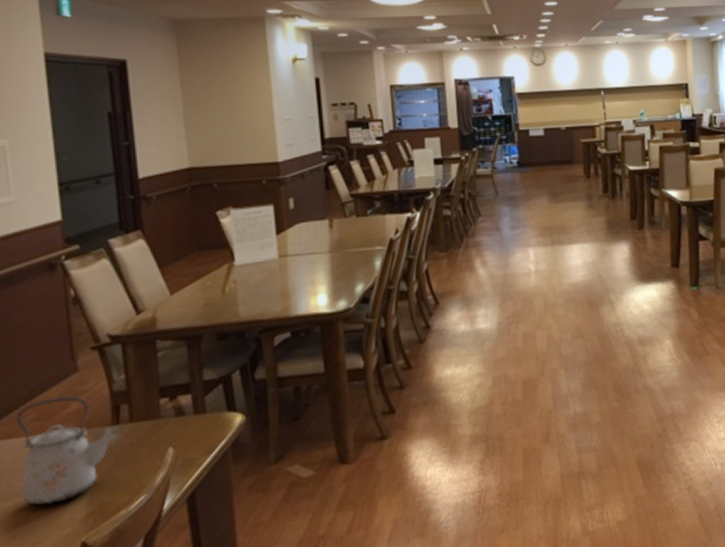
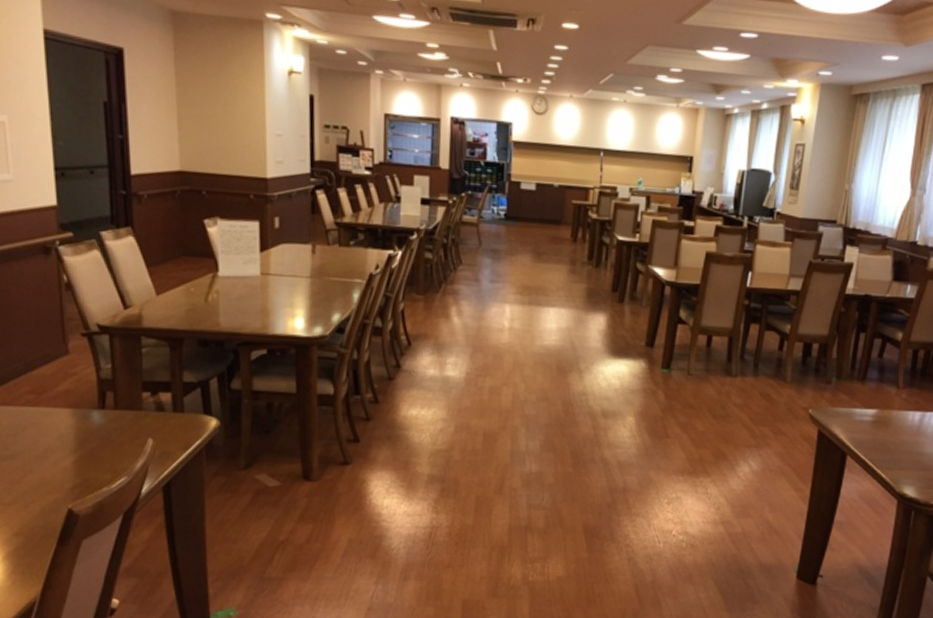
kettle: present [16,395,120,506] -> none [12,374,105,472]

